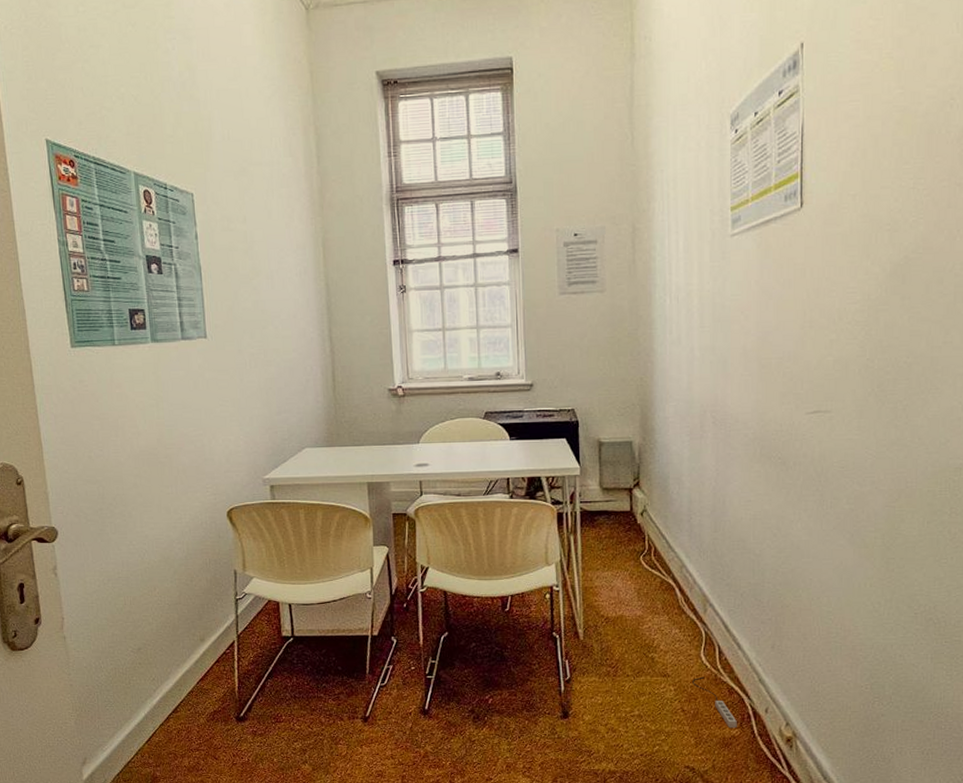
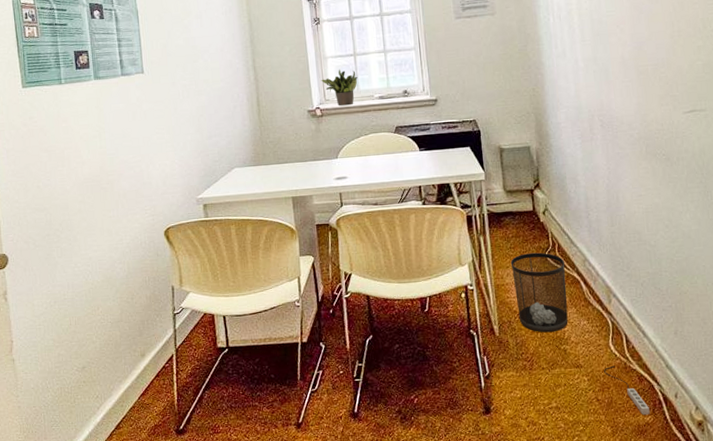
potted plant: none [404,344,446,386] -> present [320,69,358,106]
waste bin: none [601,555,661,639] -> present [510,252,568,333]

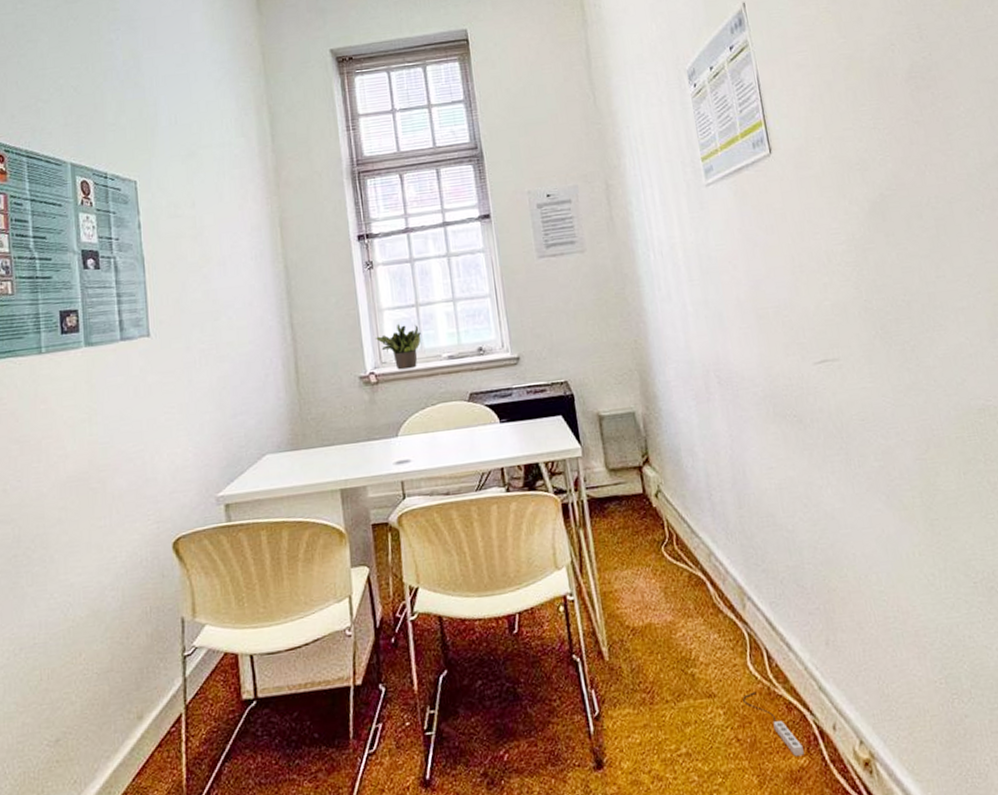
waste bin: present [510,252,568,333] -> none [618,546,695,653]

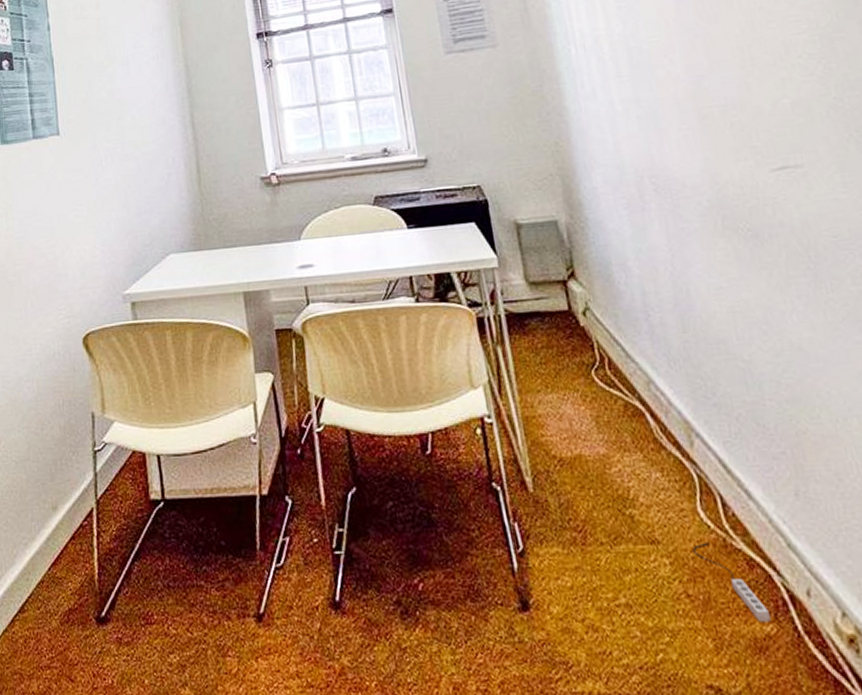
potted plant: present [375,323,421,370] -> none [275,123,323,171]

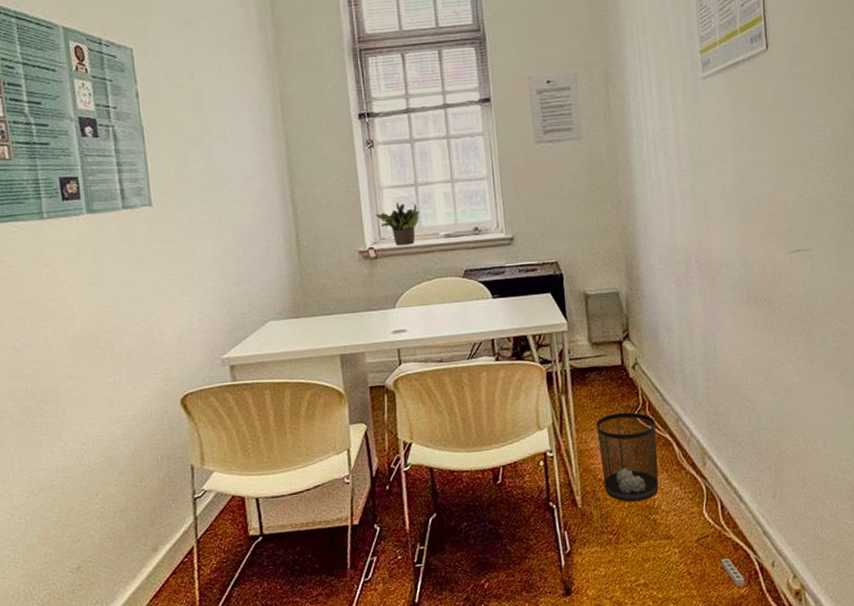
potted plant: none [275,123,323,171] -> present [374,201,420,246]
waste bin: none [542,370,633,489] -> present [595,412,659,502]

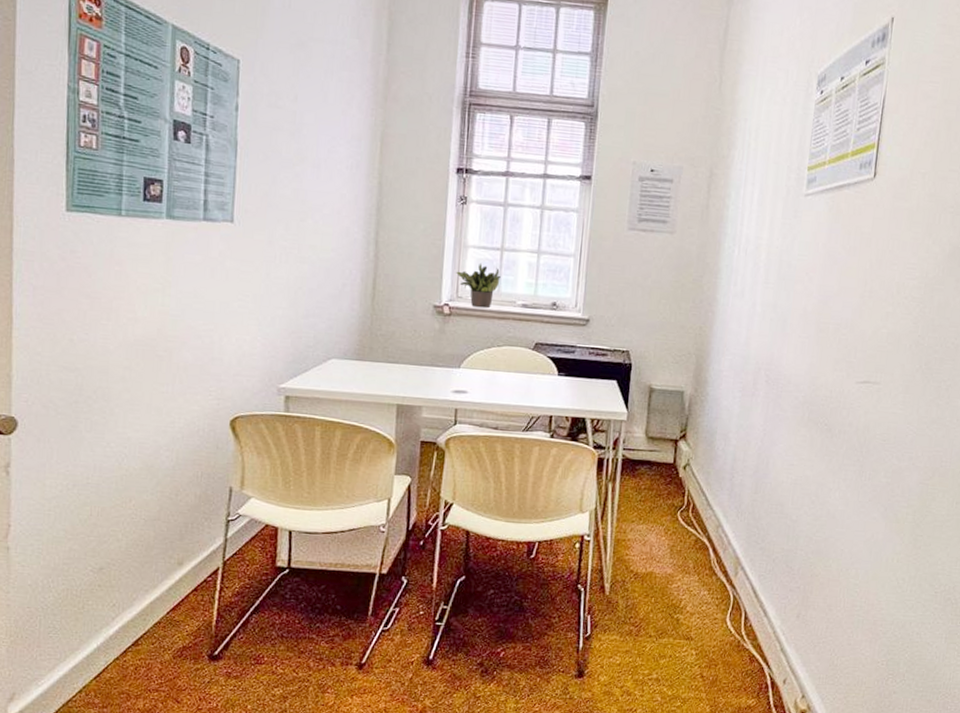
waste bin: present [595,412,659,502] -> none [634,509,697,599]
power strip: present [697,534,745,588] -> none [715,642,755,698]

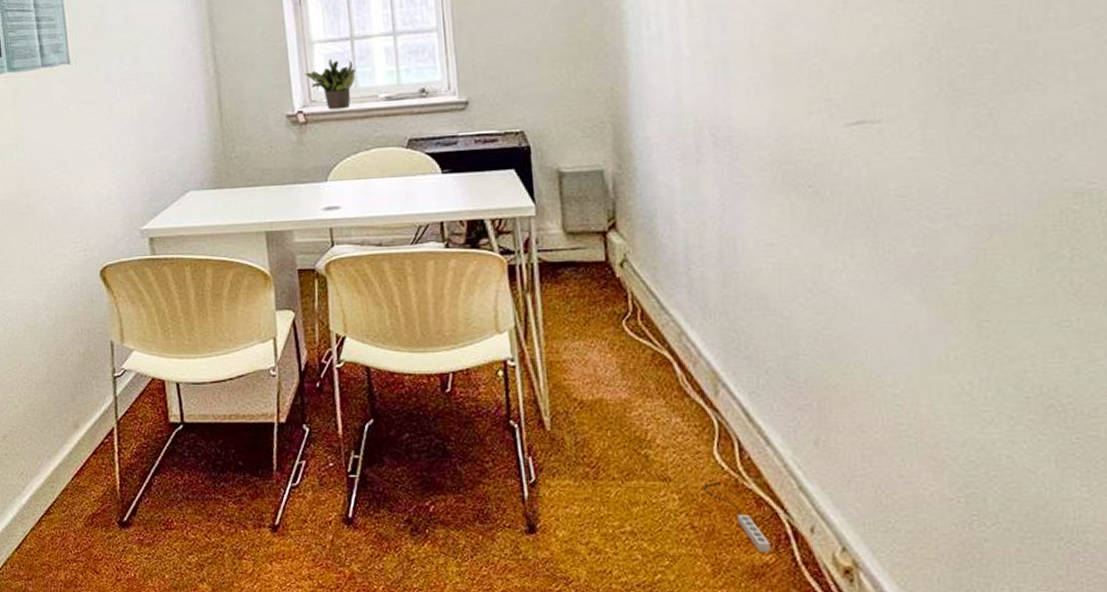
power strip: none [715,642,755,698] -> present [704,481,771,553]

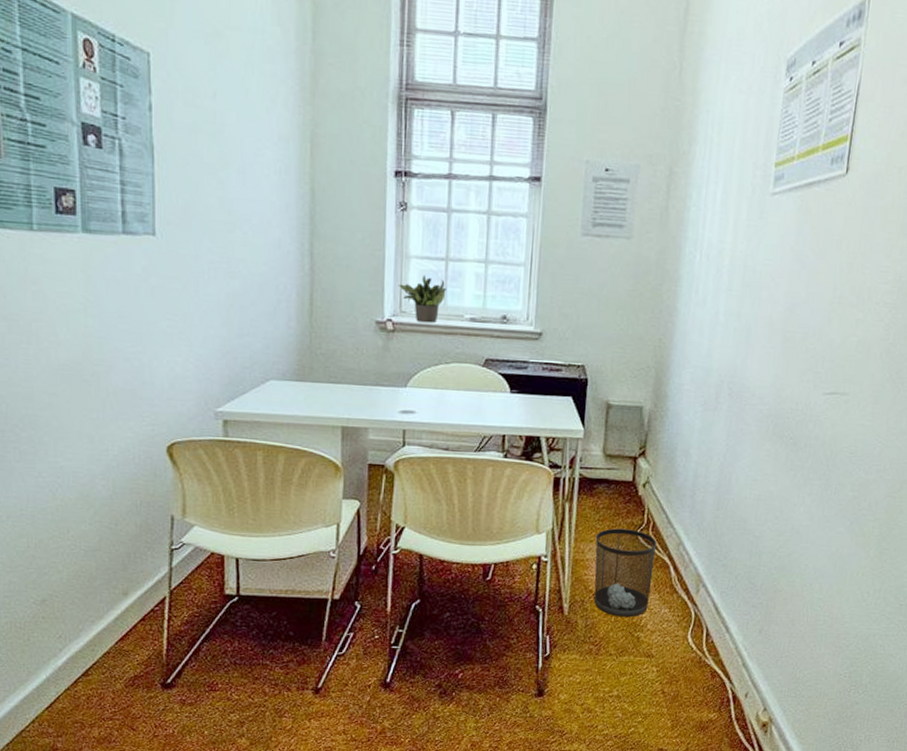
waste bin: none [570,320,653,431] -> present [594,528,657,618]
power strip: present [704,481,771,553] -> none [676,658,716,712]

